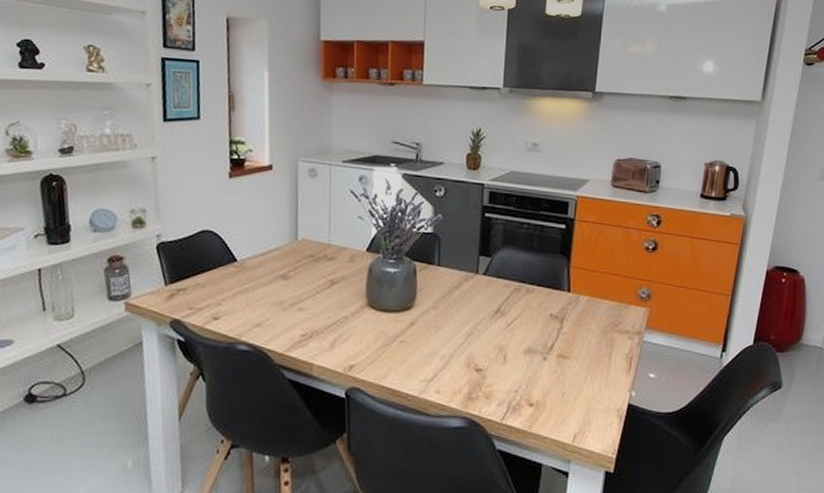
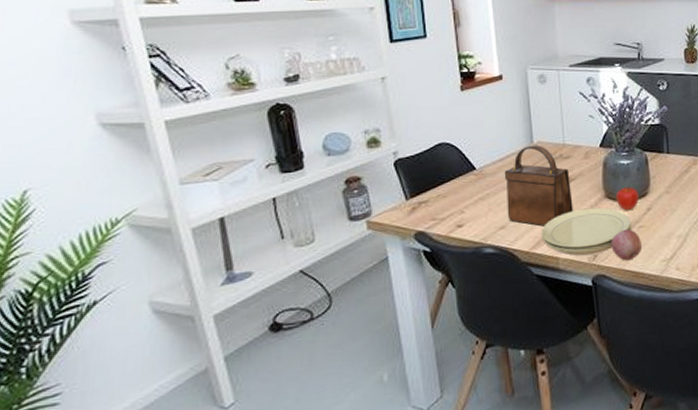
handbag: none [264,241,333,329] -> present [504,145,573,227]
plate: none [296,315,393,364] -> present [540,207,631,256]
fruit: none [369,342,402,376] -> present [611,229,643,261]
fruit: none [378,297,403,323] -> present [616,186,639,211]

